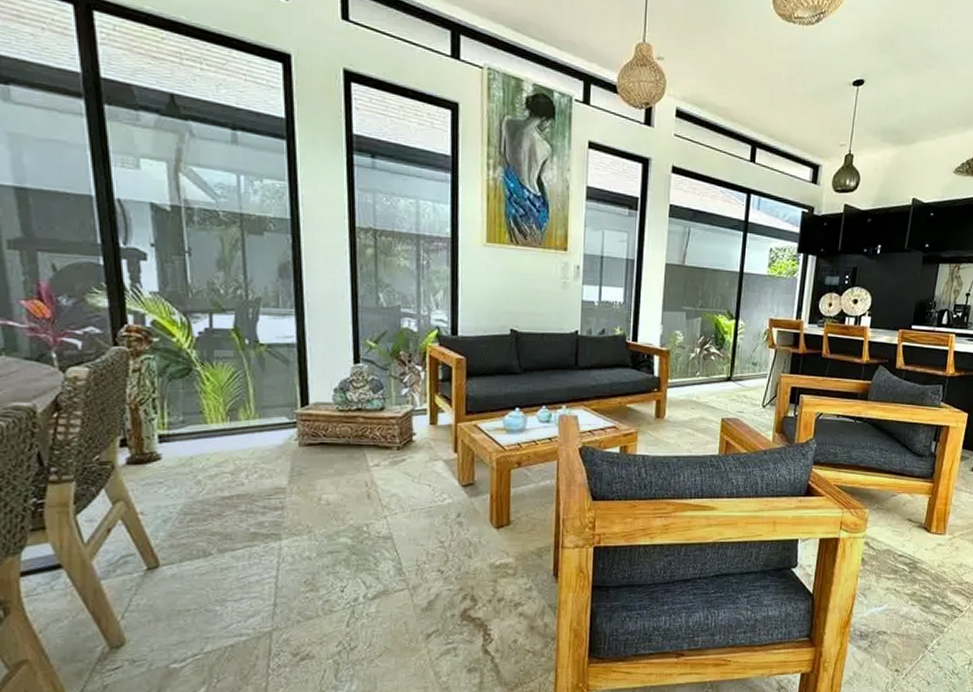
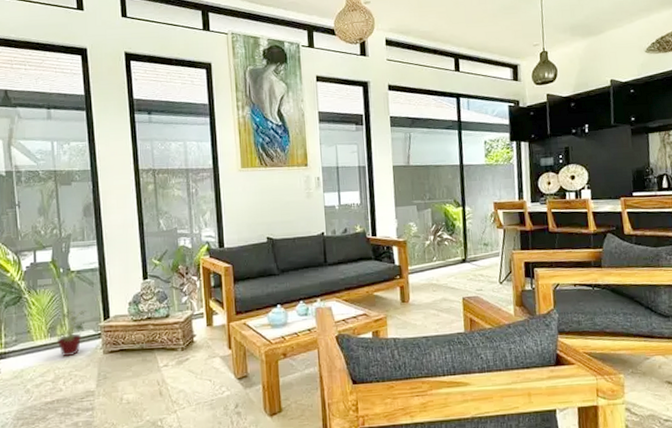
potted plant: none [231,390,279,446] -> present [51,309,87,357]

